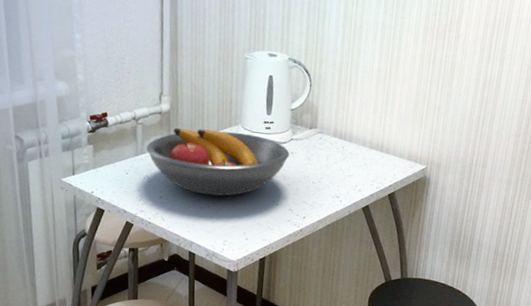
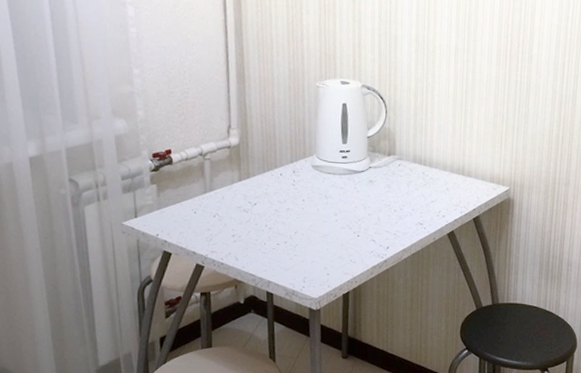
fruit bowl: present [146,128,290,196] -> none [215,161,368,231]

